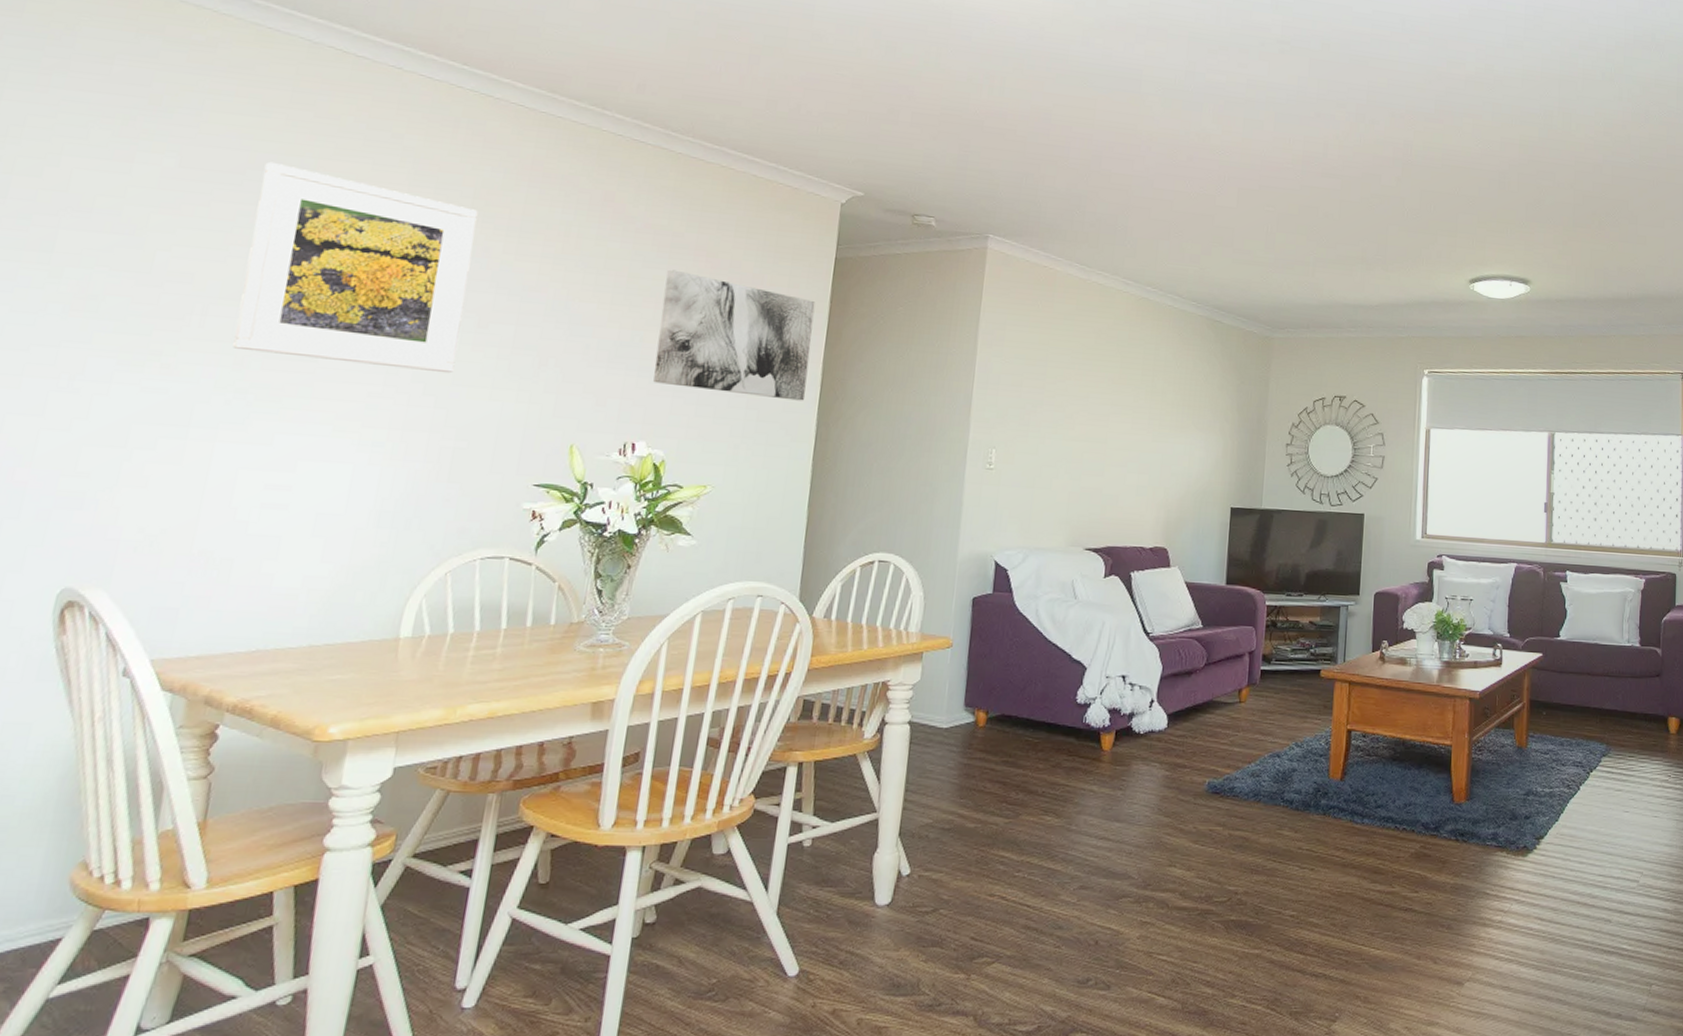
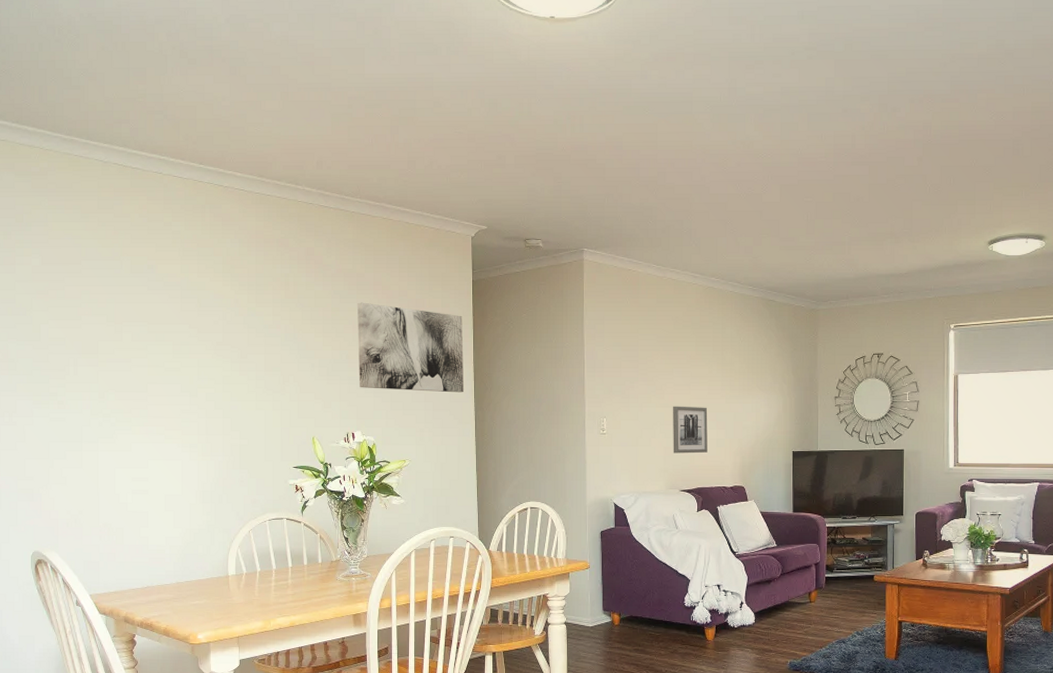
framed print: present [232,161,478,374] -> none [91,253,231,393]
wall art: none [1079,440,1129,502] -> present [673,406,708,454]

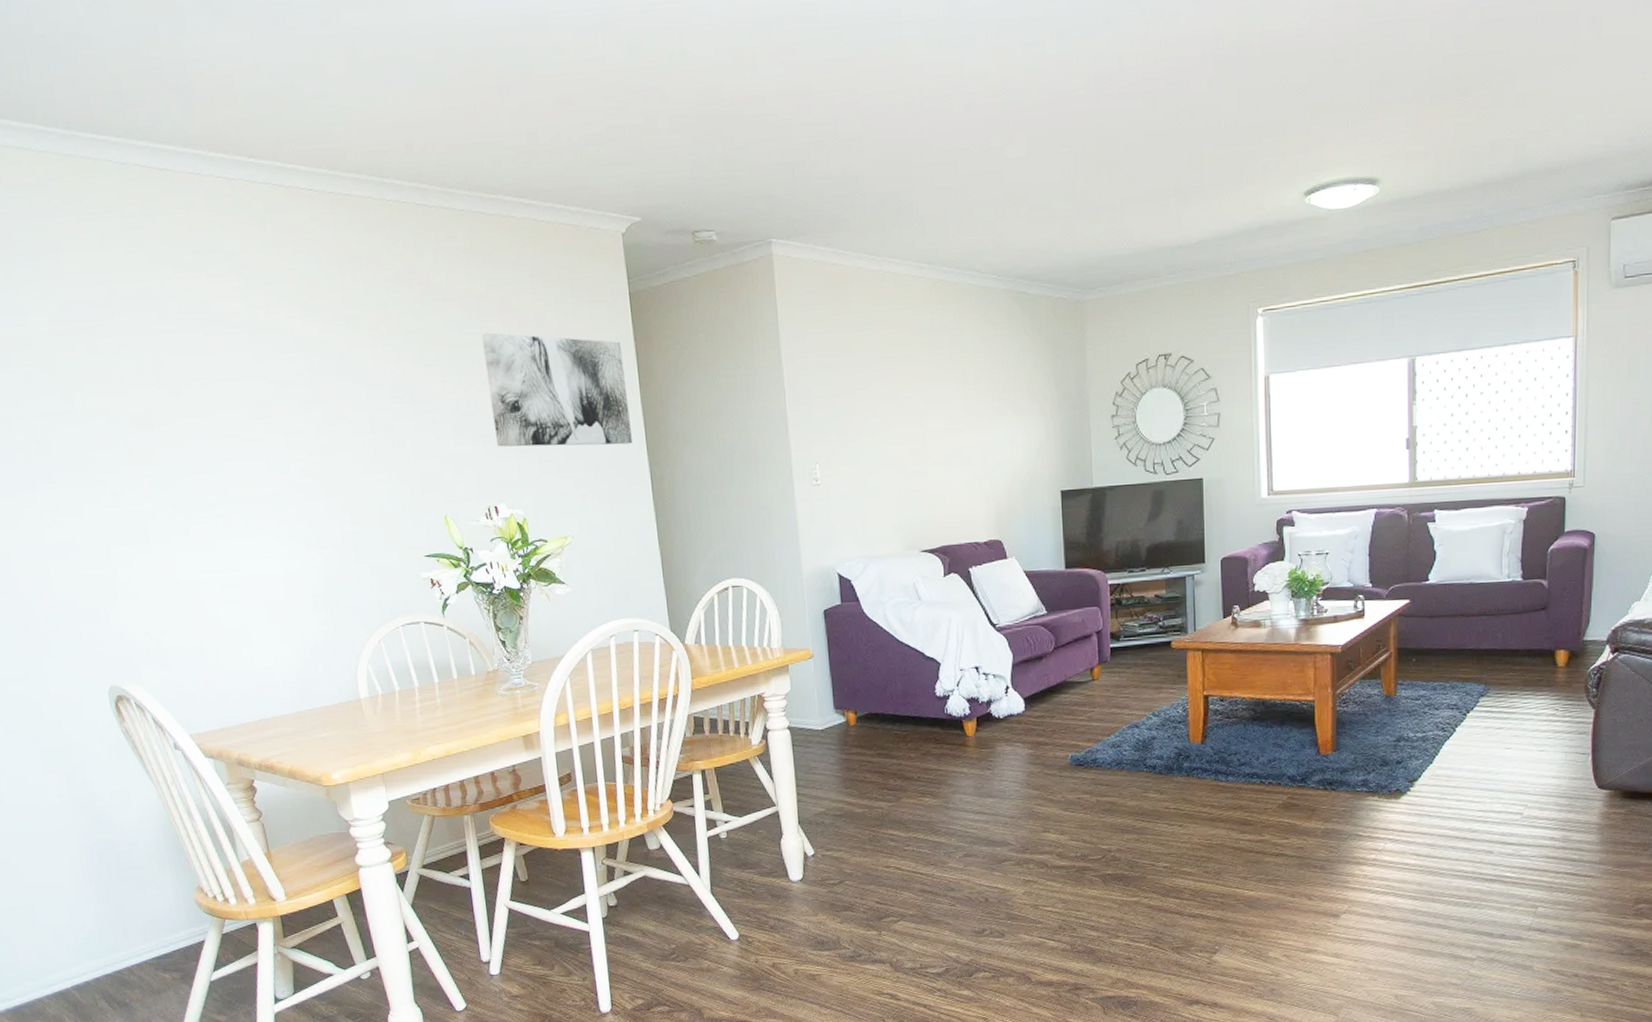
wall art: present [673,406,708,454] -> none [904,440,952,504]

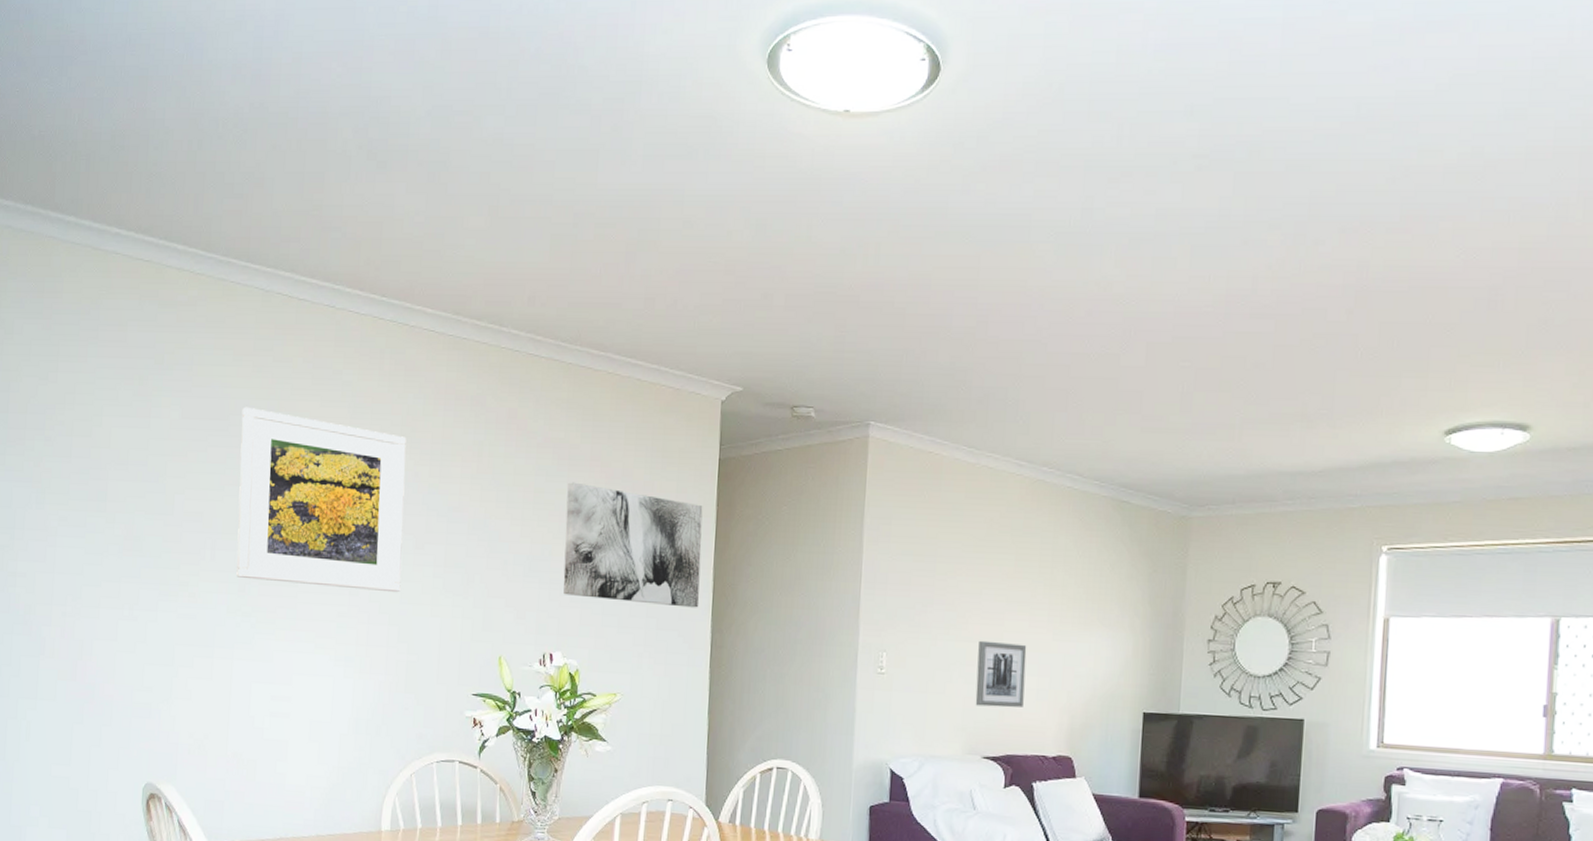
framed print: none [124,291,332,470] -> present [236,406,407,593]
wall art: none [904,440,952,504] -> present [975,640,1027,708]

